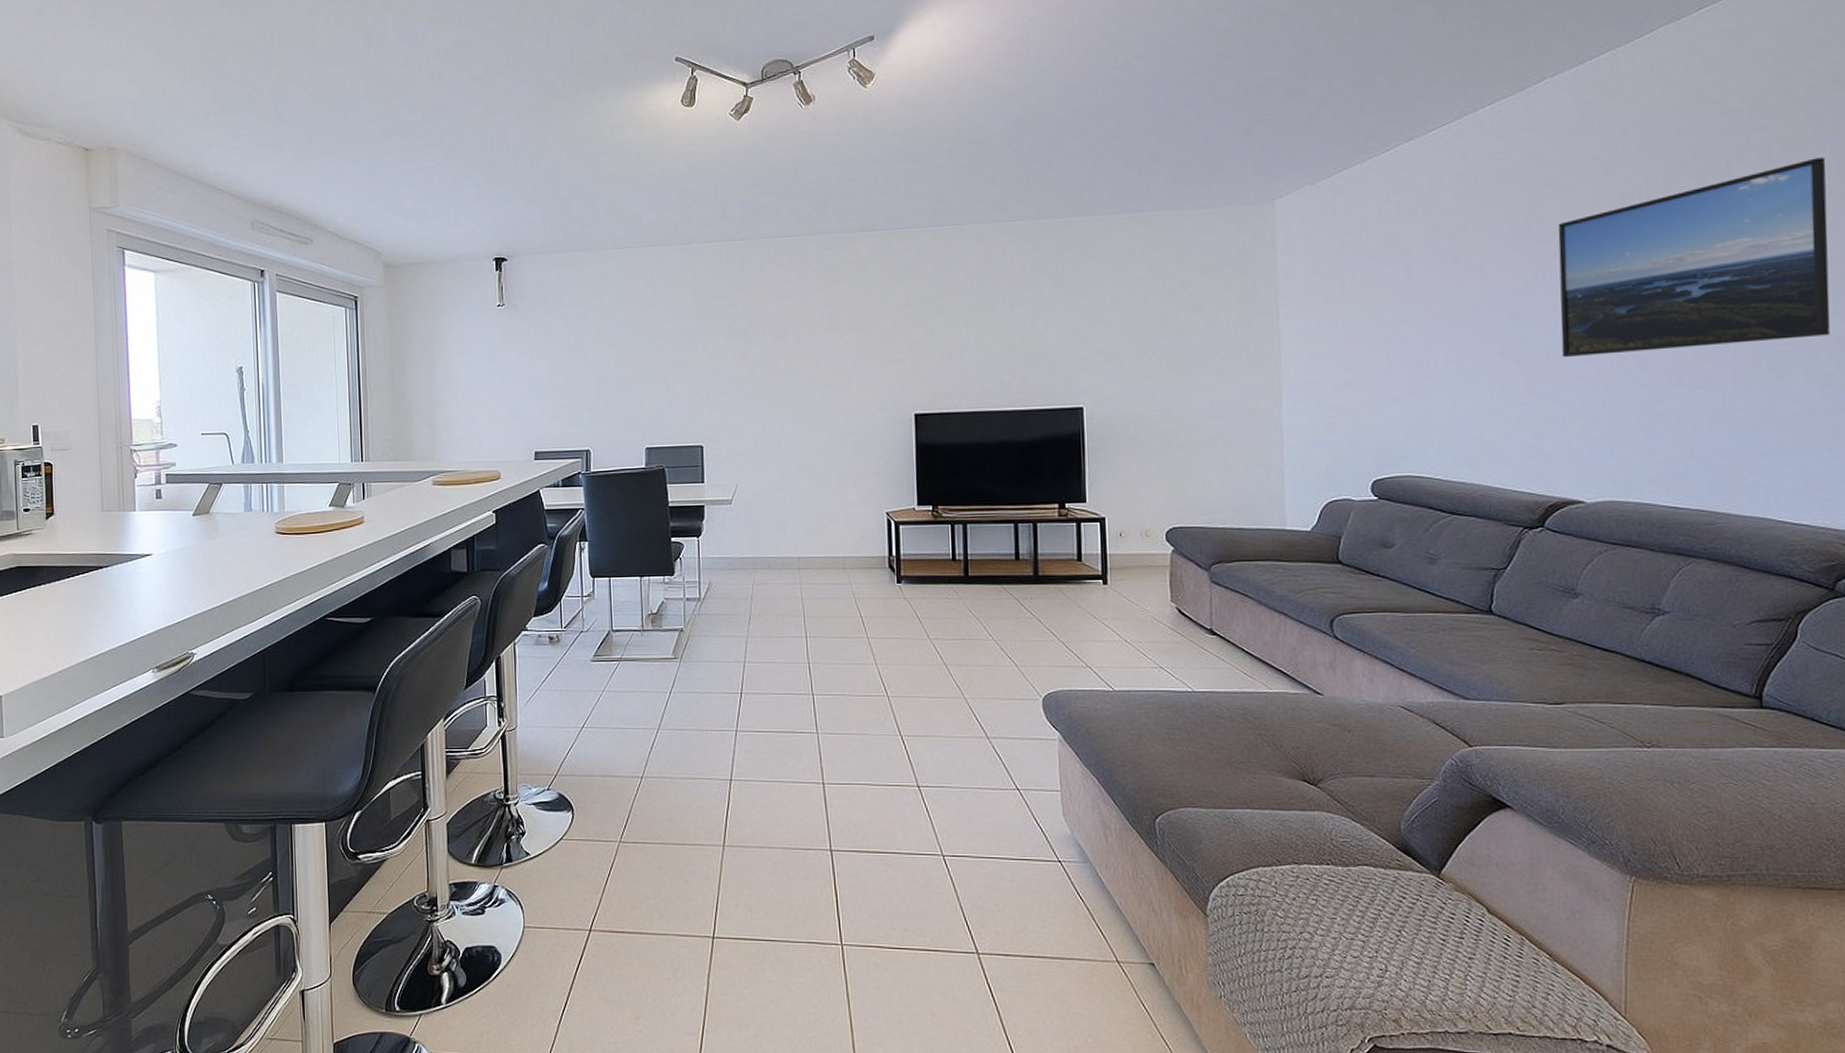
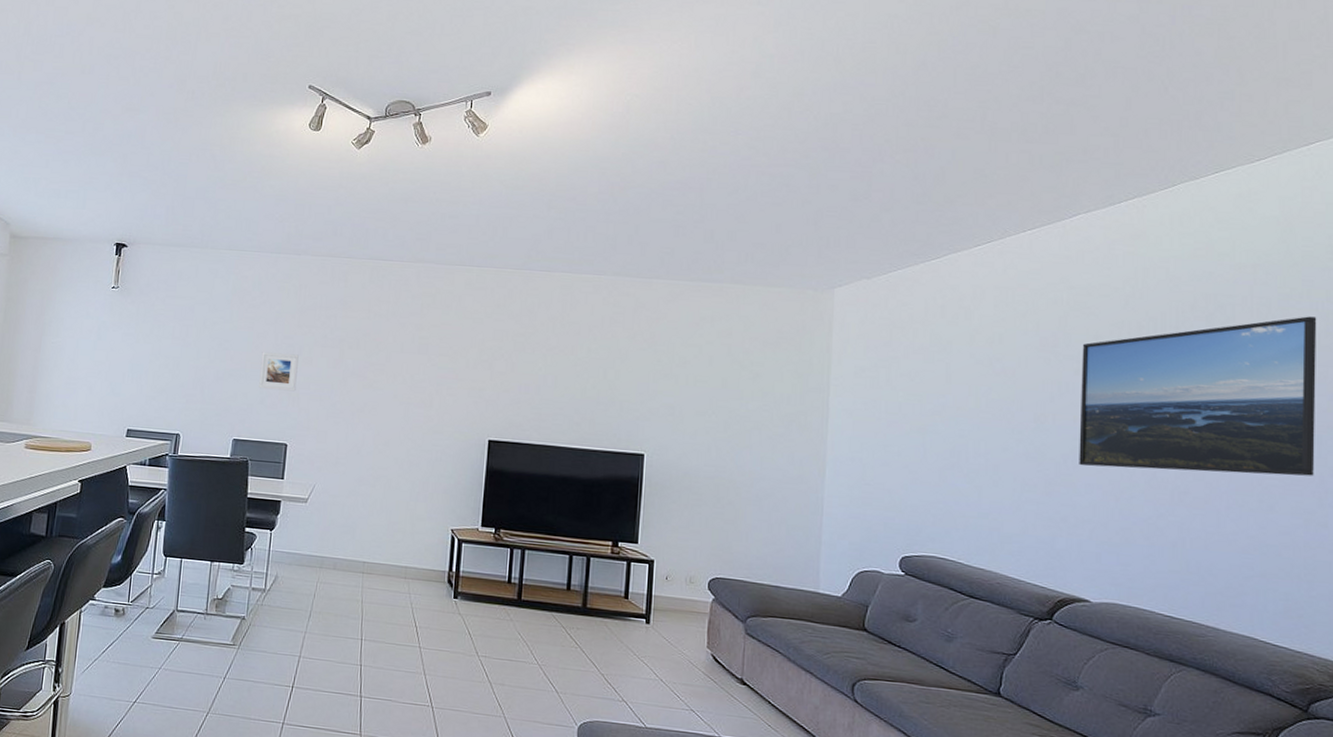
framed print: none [663,350,705,392] -> present [259,352,299,392]

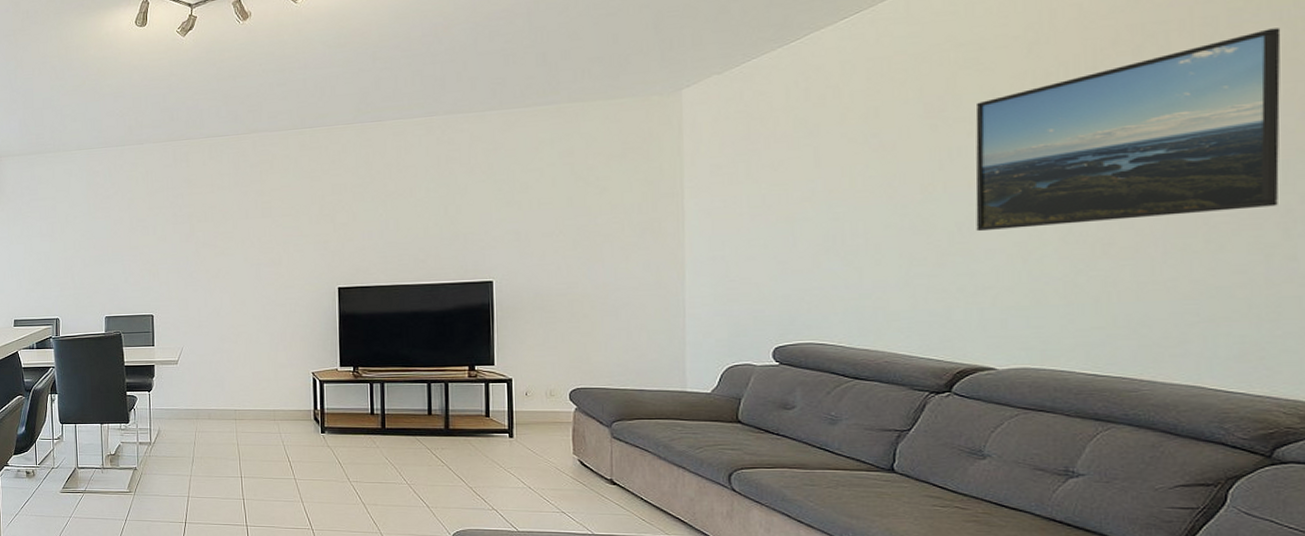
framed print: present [259,352,299,392] -> none [120,234,155,270]

